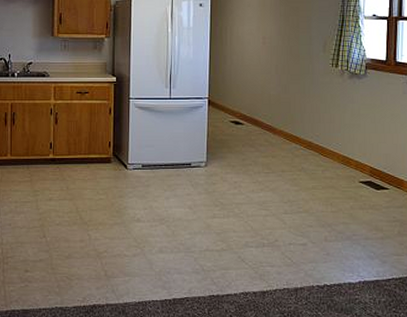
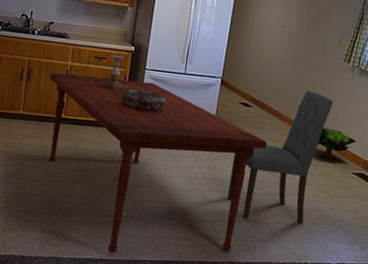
dining table: none [34,111,264,297] -> present [49,73,267,254]
candle holder: none [89,87,110,123] -> present [103,54,125,90]
decorative bowl: none [109,120,154,141] -> present [122,88,166,111]
dining chair: none [231,100,328,244] -> present [227,90,334,224]
decorative plant: none [317,136,359,170] -> present [317,126,357,160]

